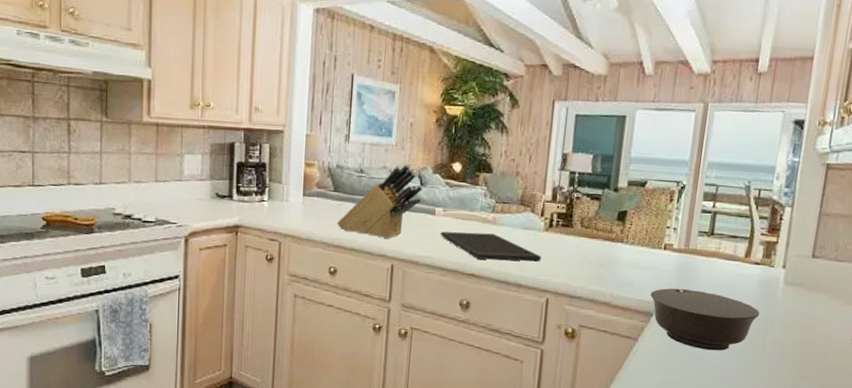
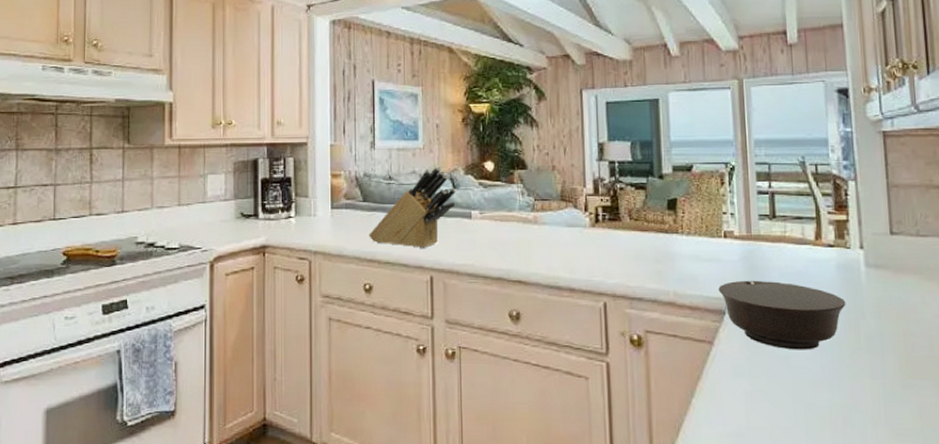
cutting board: present [440,231,541,262] -> none [479,234,592,263]

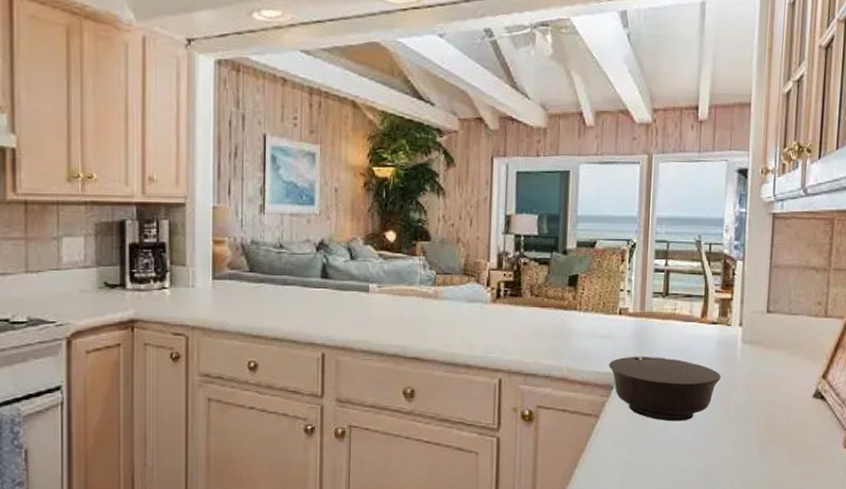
knife block: present [369,166,457,248] -> none [255,234,355,323]

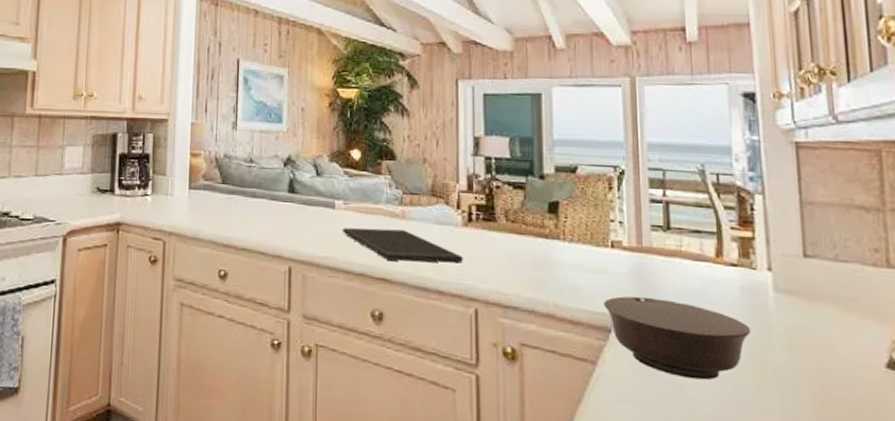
cutting board: none [375,310,490,339] -> present [342,228,463,263]

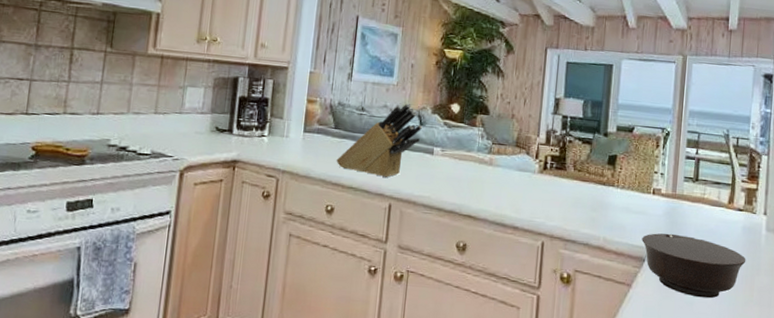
knife block: none [226,151,321,236] -> present [336,103,423,177]
cutting board: present [342,228,463,263] -> none [437,171,536,204]

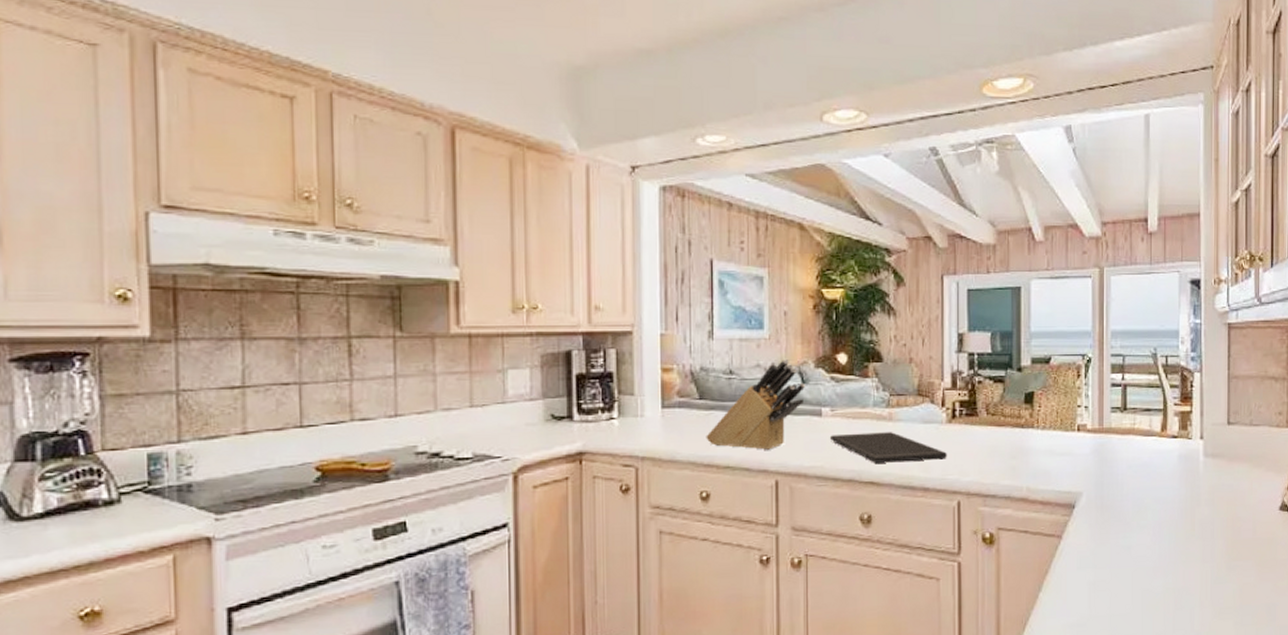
cutting board: none [437,171,536,204] -> present [829,432,947,463]
bowl: present [642,233,746,299] -> none [1069,472,1185,540]

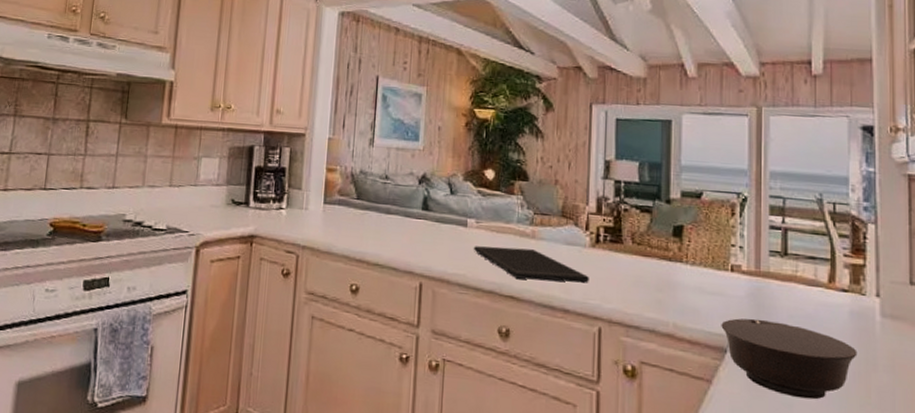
knife block: present [706,358,806,450] -> none [360,169,454,253]
bowl: none [1069,472,1185,540] -> present [721,318,858,400]

